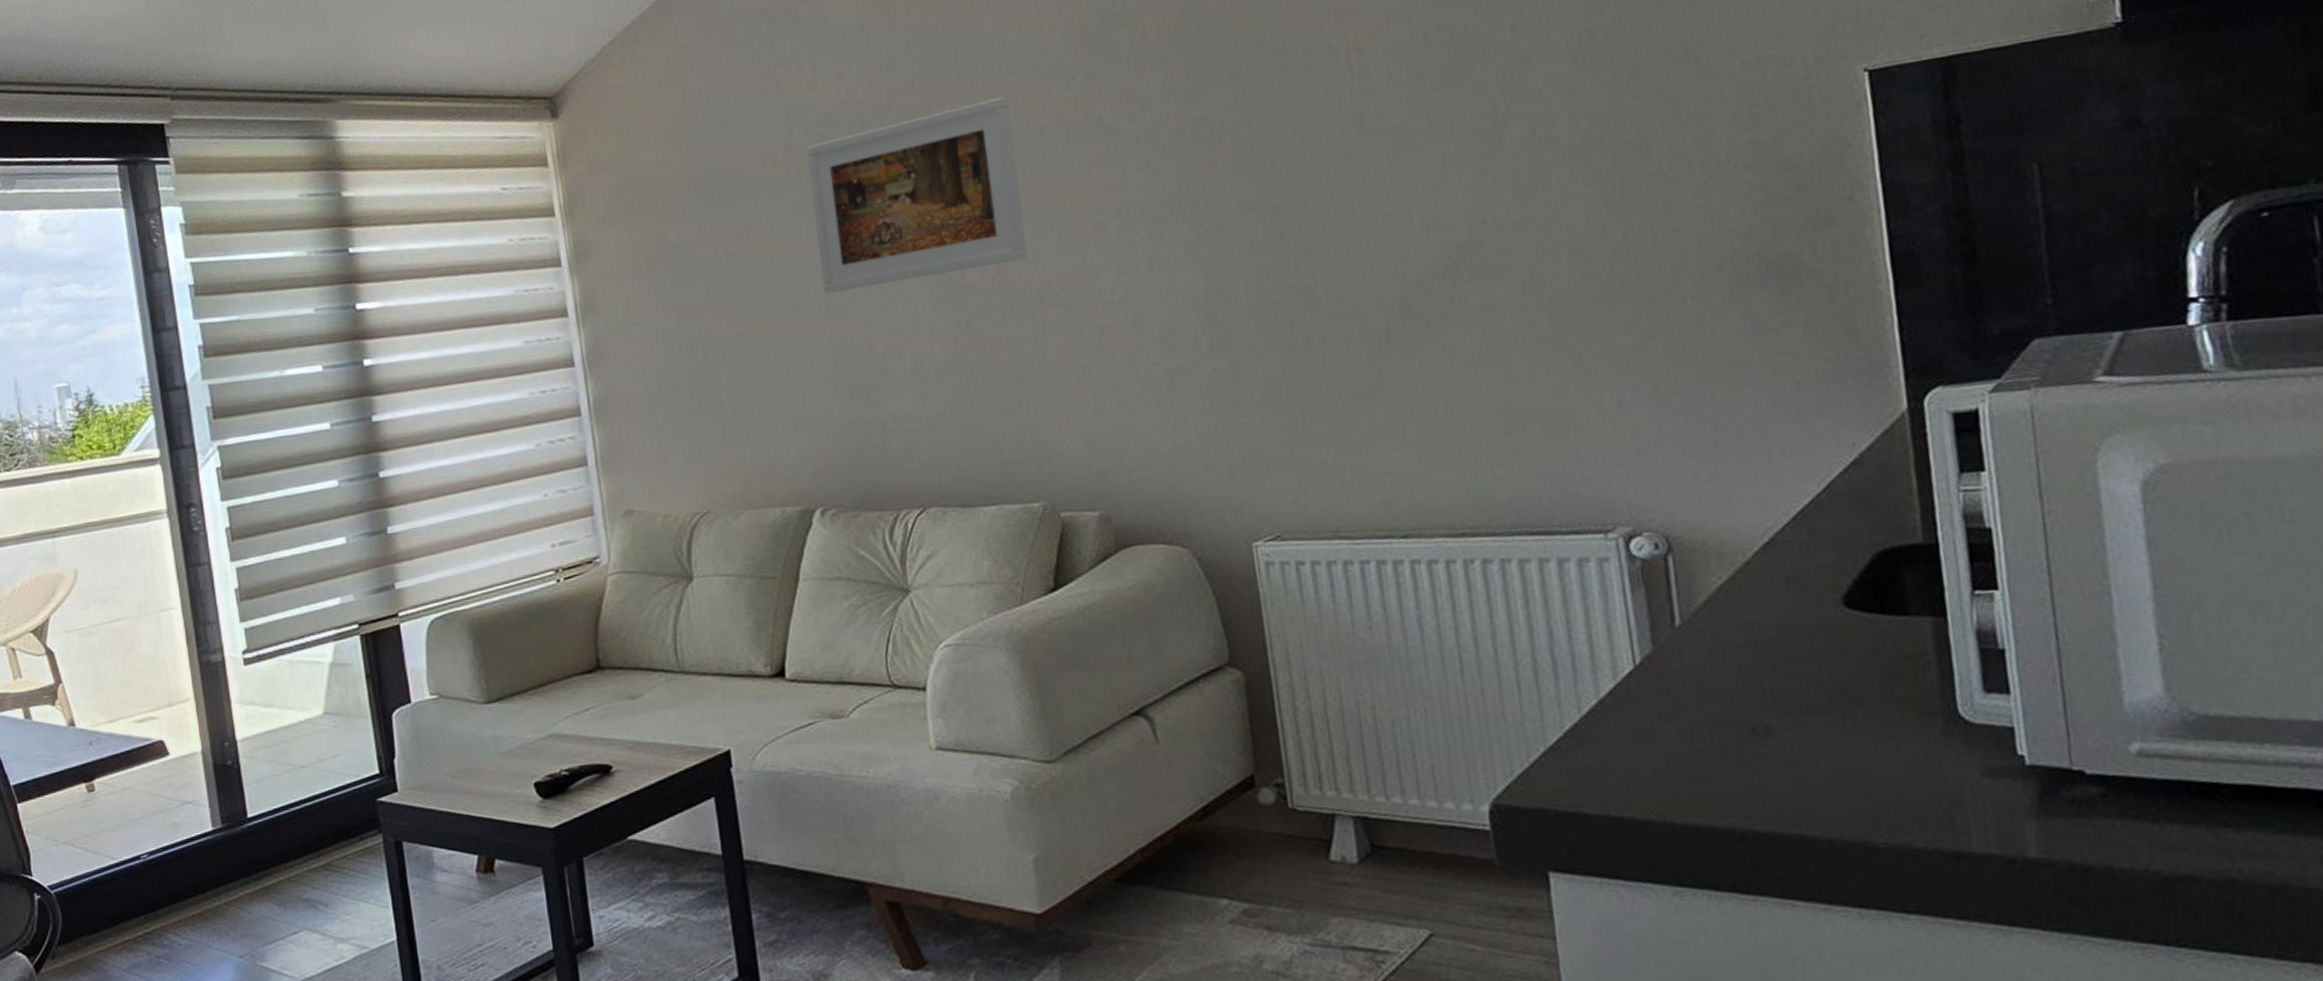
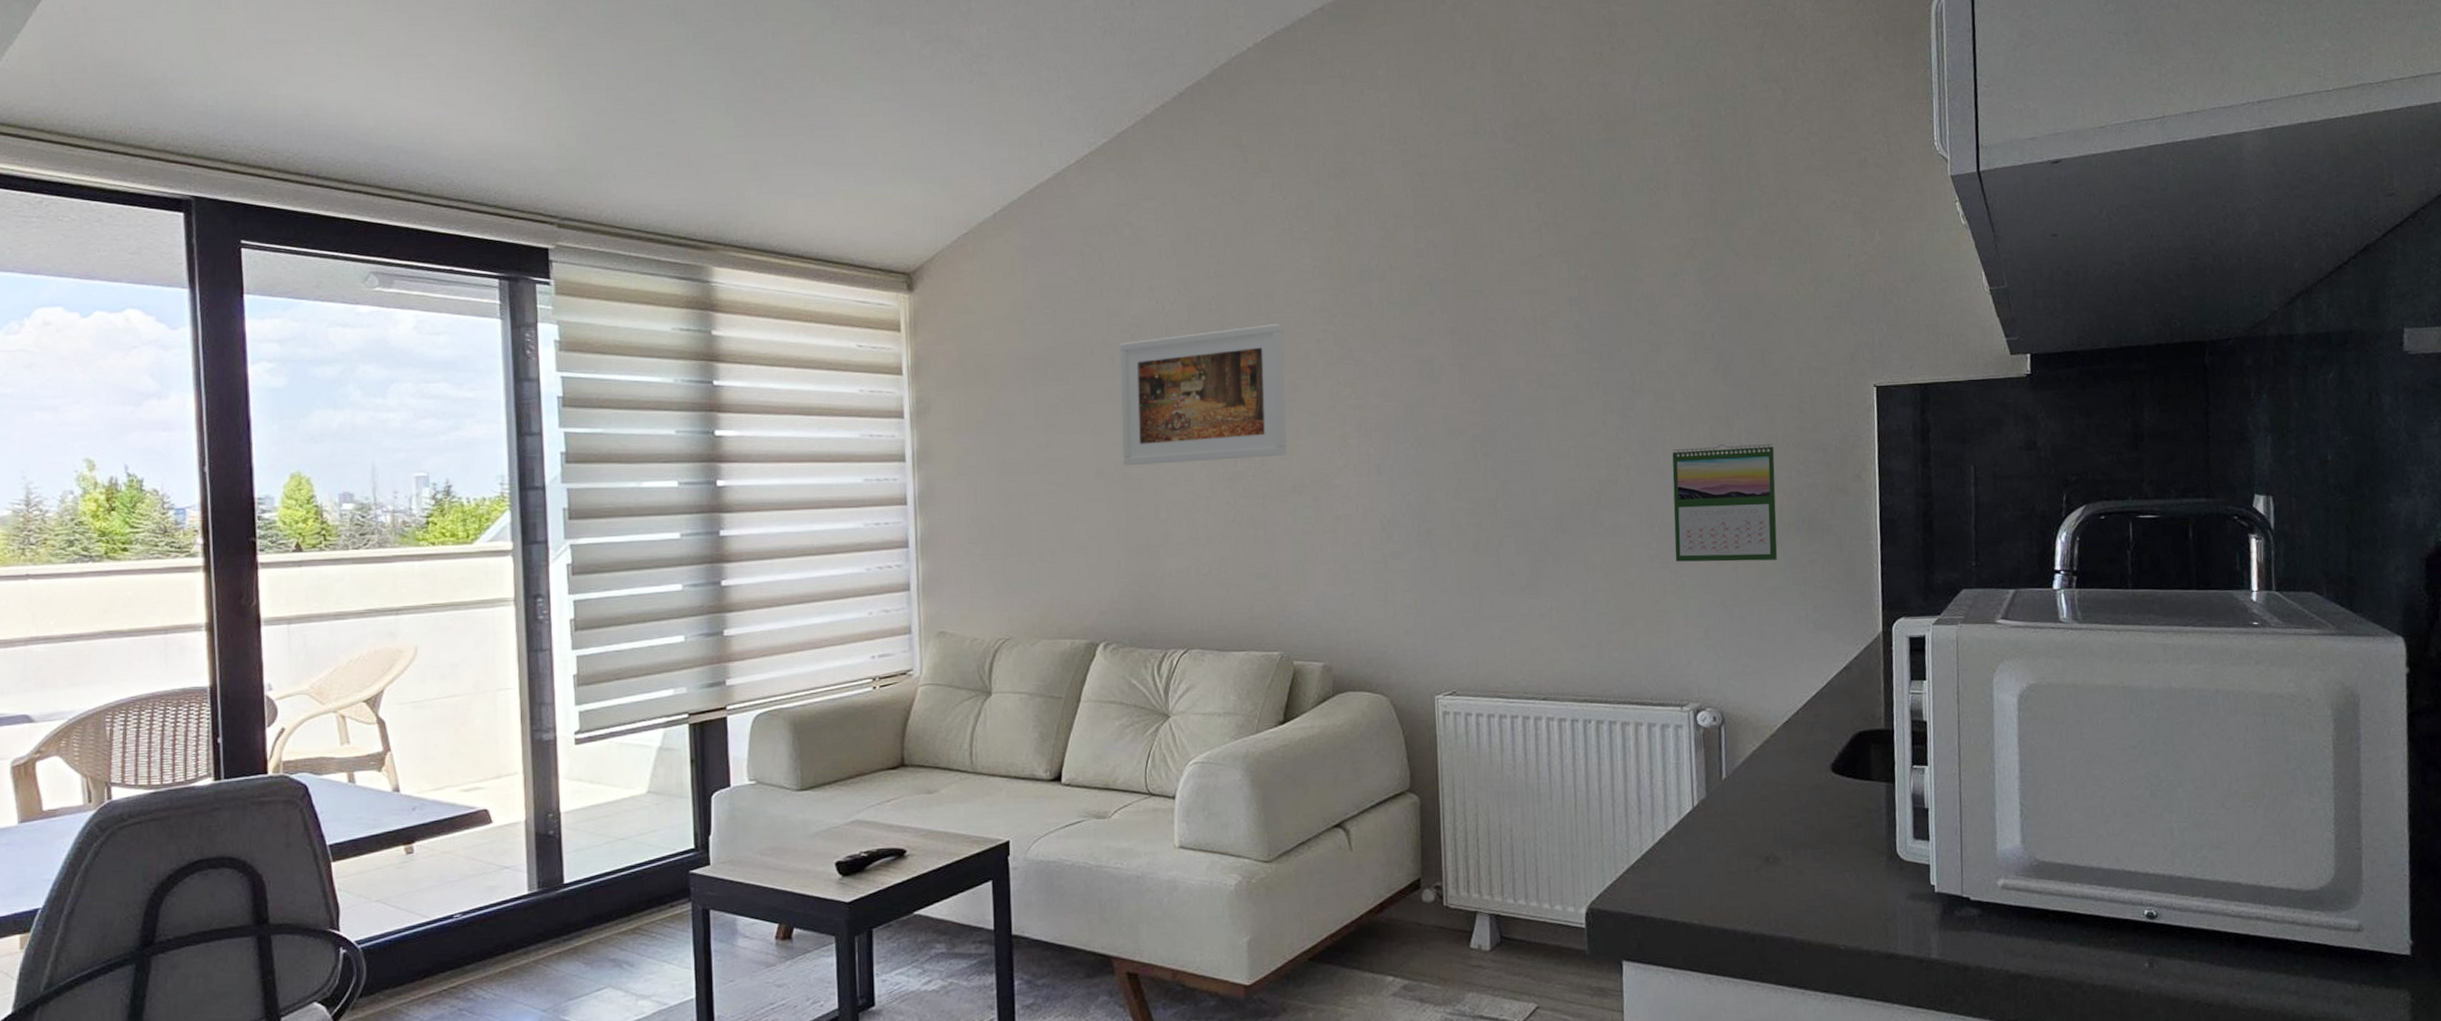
calendar: none [1560,167,1734,342] -> present [1672,443,1778,562]

